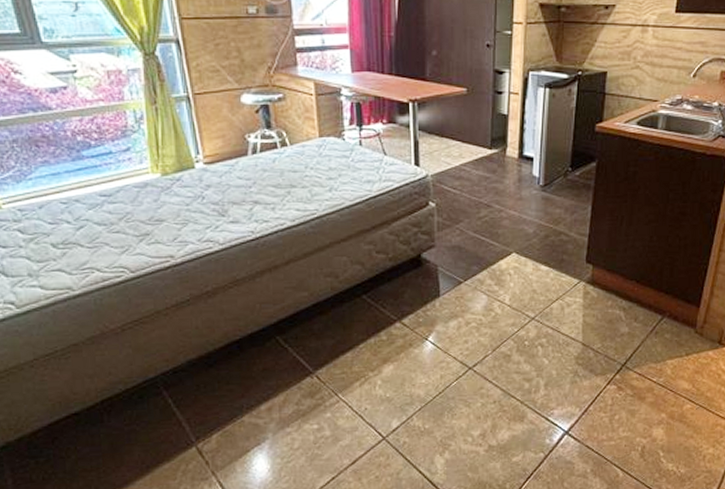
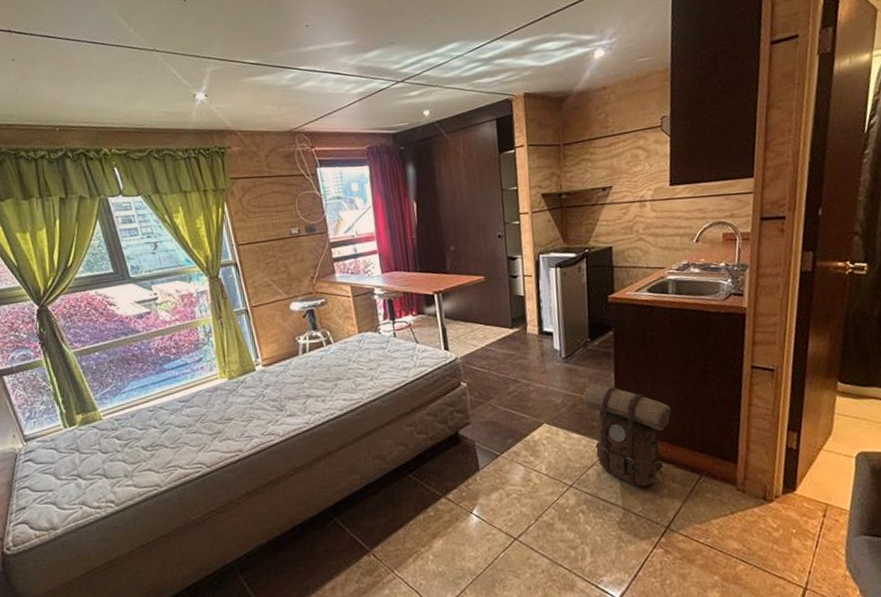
backpack: none [557,216,643,324] -> present [583,384,671,487]

